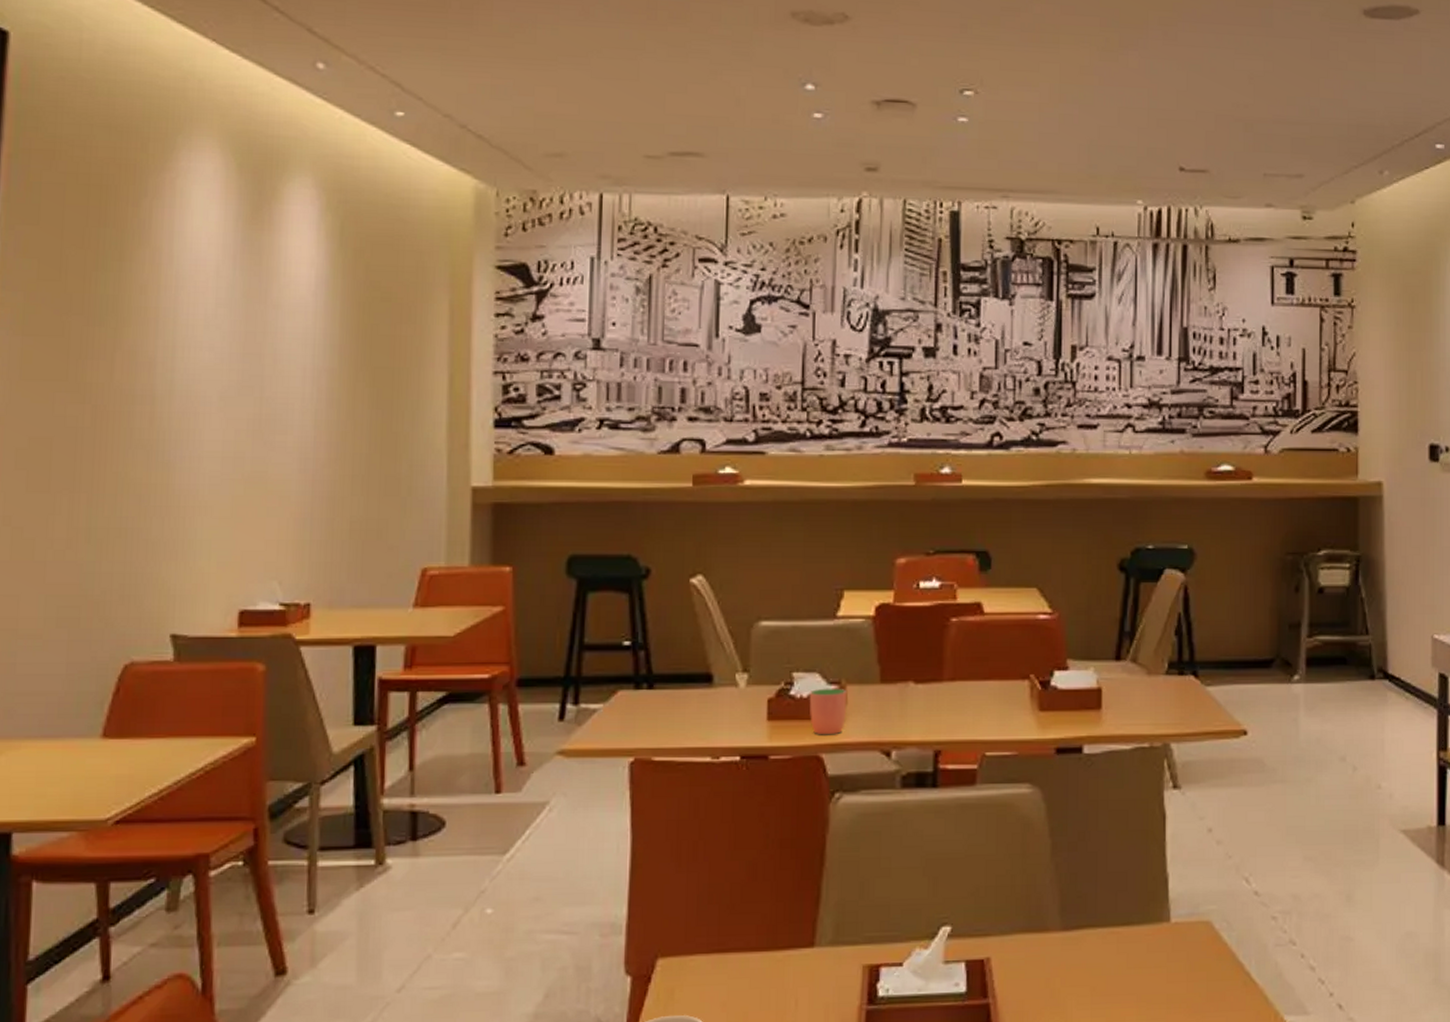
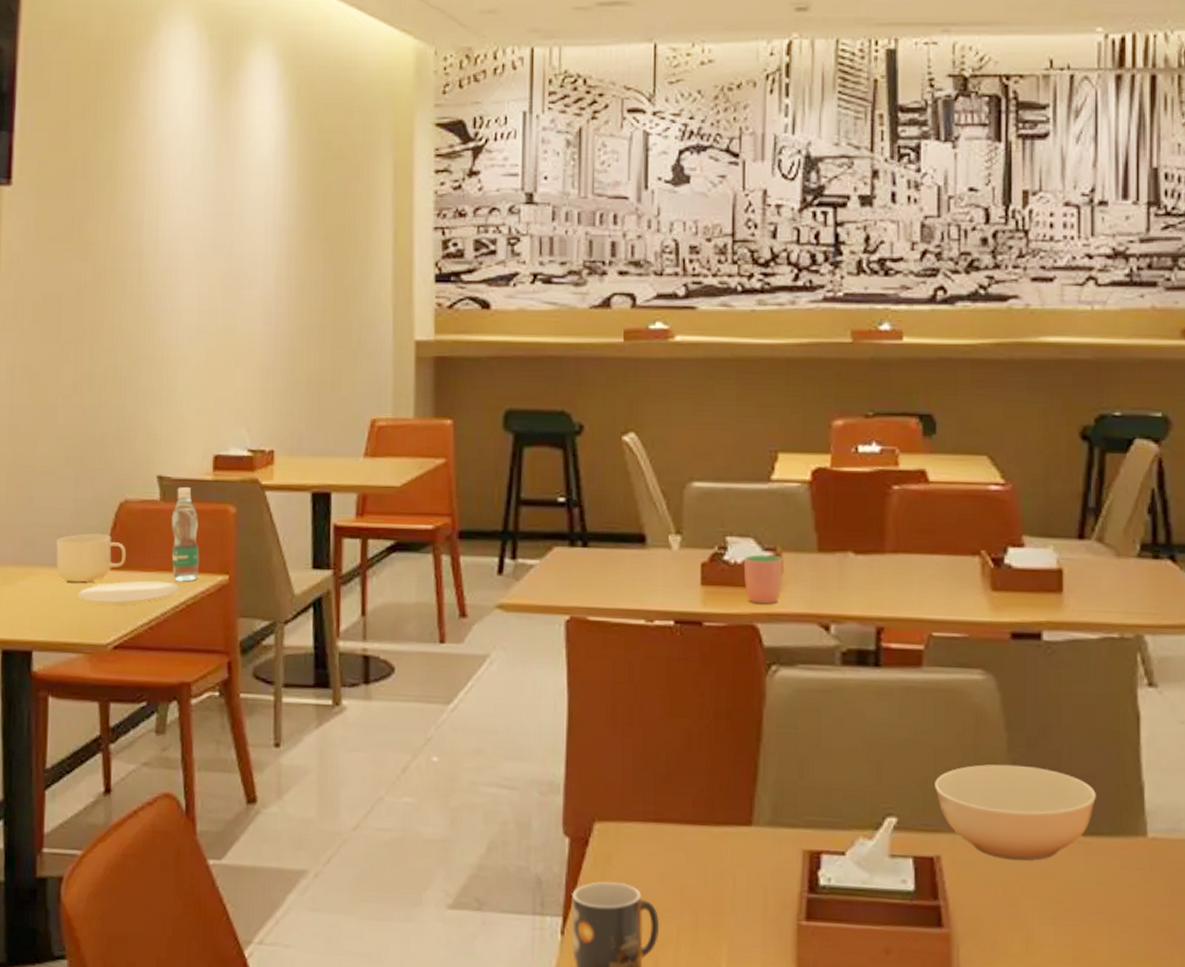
cup: none [43,700,132,755] -> present [56,533,127,583]
plate: none [68,747,197,776] -> present [76,580,180,605]
bottle: none [187,646,222,747] -> present [171,487,200,582]
bowl: none [985,868,1128,955] -> present [933,764,1096,861]

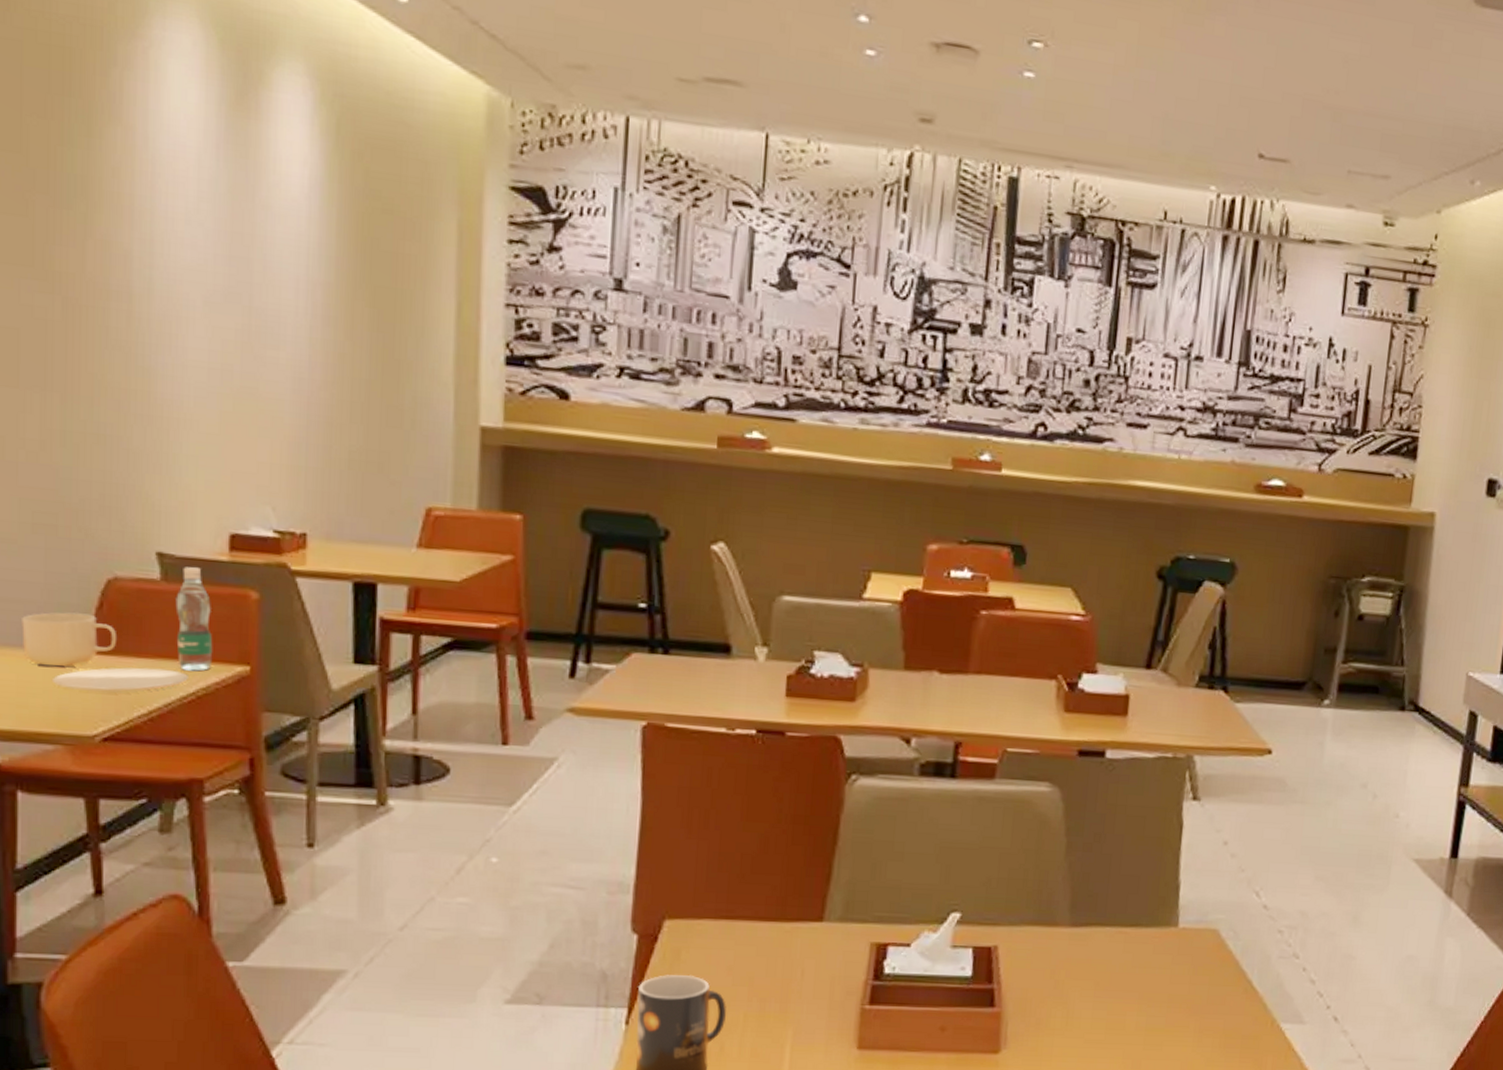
cup: present [743,554,783,604] -> none [829,669,870,717]
bowl: present [933,764,1096,861] -> none [996,866,1139,949]

